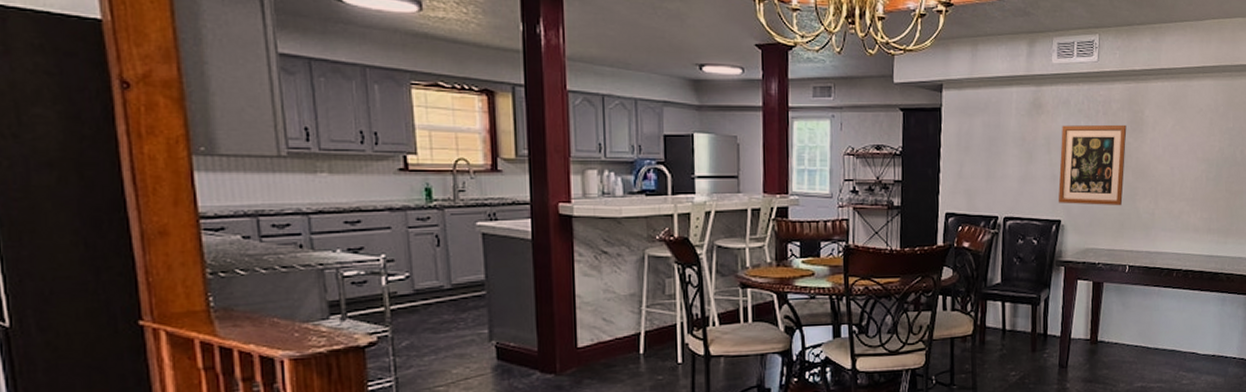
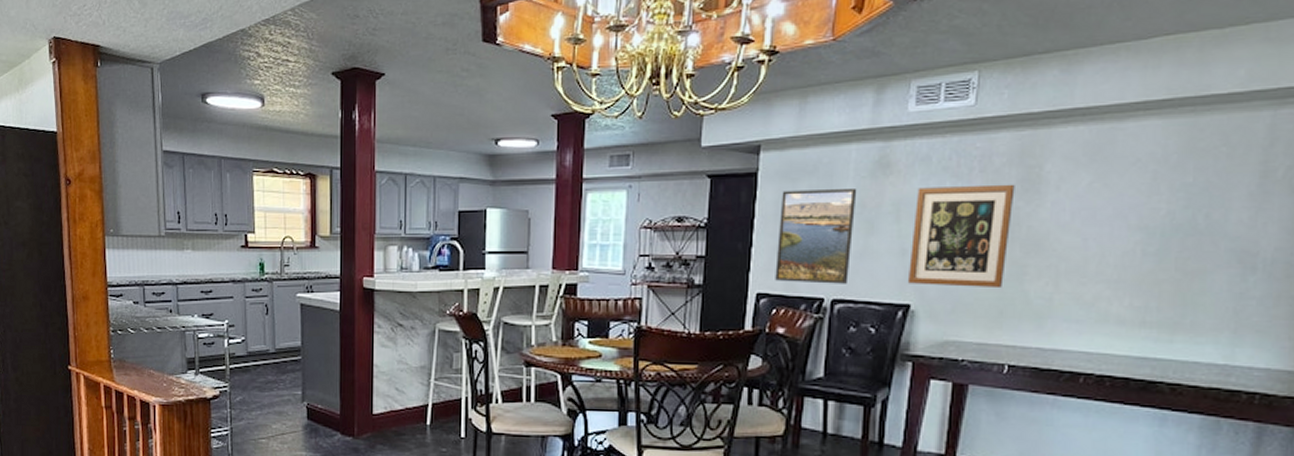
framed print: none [959,124,1019,204] -> present [775,189,857,284]

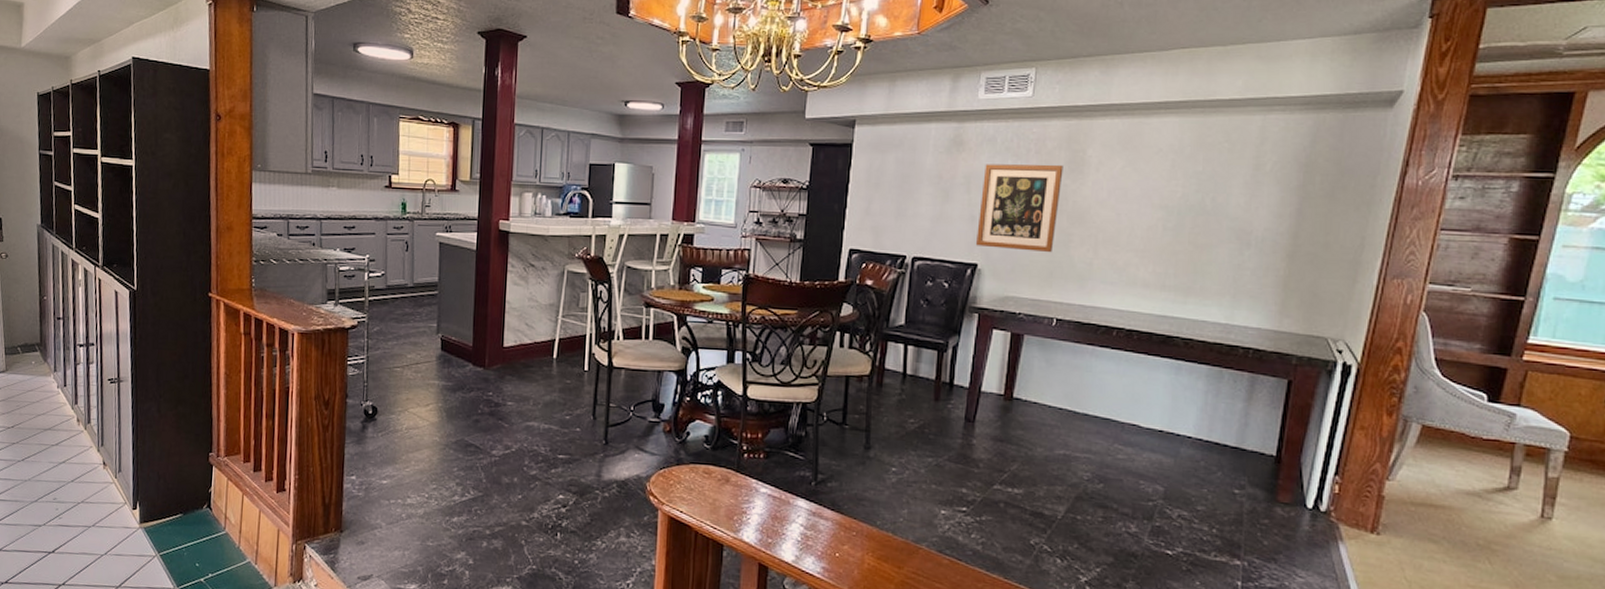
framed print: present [775,189,857,284] -> none [865,160,936,244]

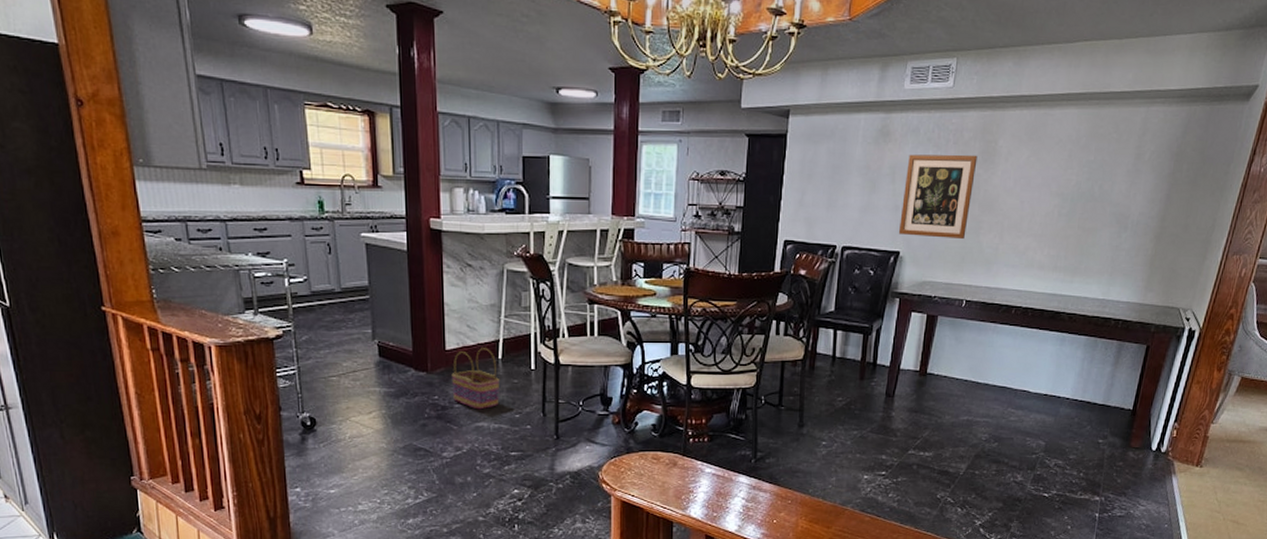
basket: none [506,346,554,409] -> present [451,348,500,410]

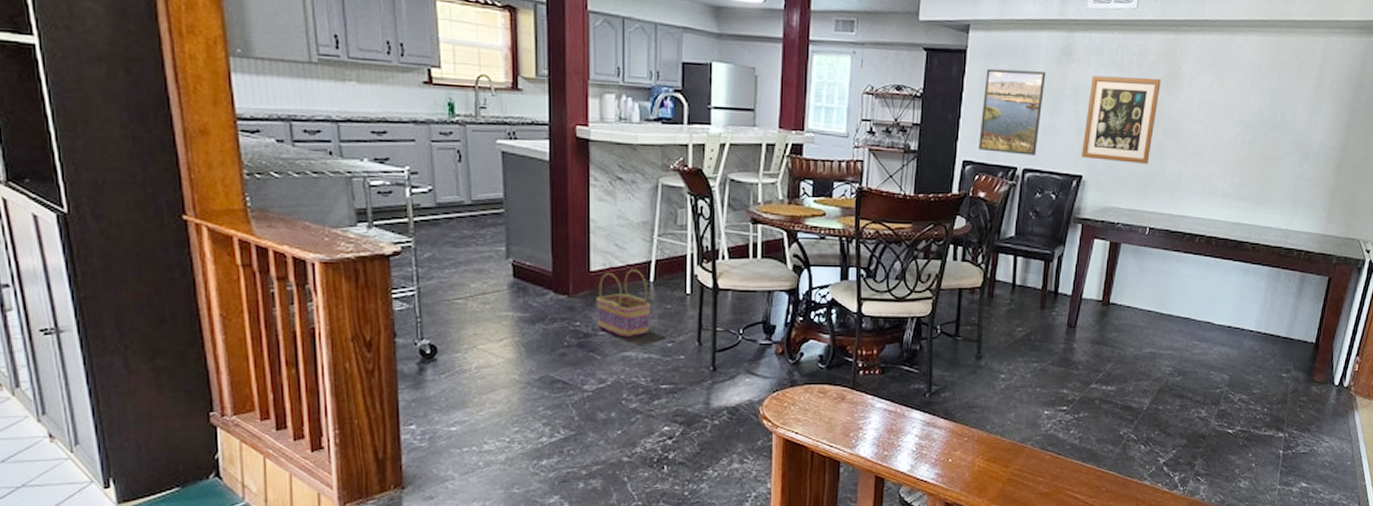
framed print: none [799,151,864,234] -> present [978,68,1046,156]

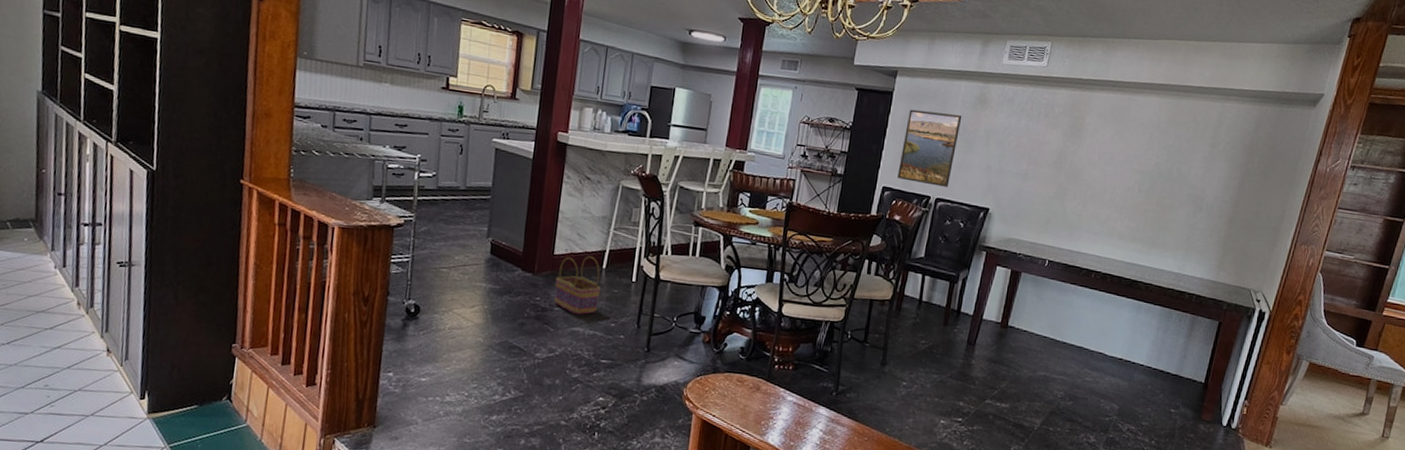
wall art: present [1081,75,1161,165] -> none [989,121,1066,204]

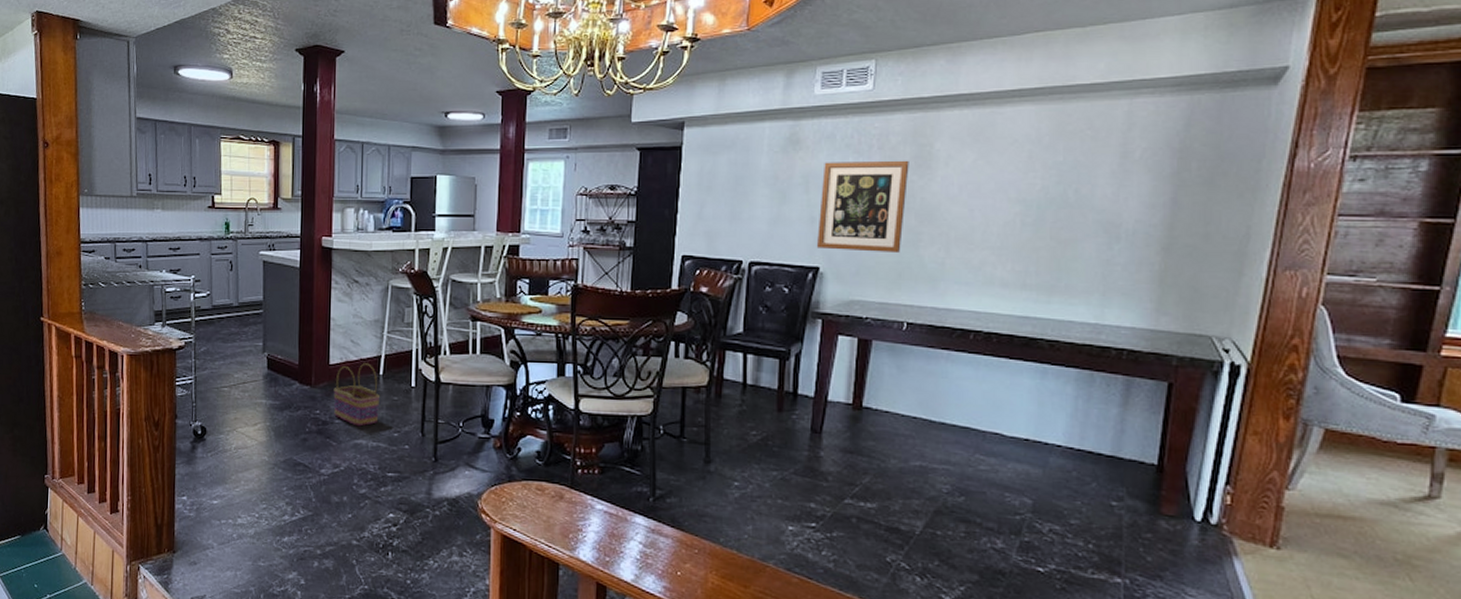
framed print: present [897,109,962,187] -> none [698,162,771,248]
wall art: none [989,121,1066,204] -> present [816,160,909,254]

